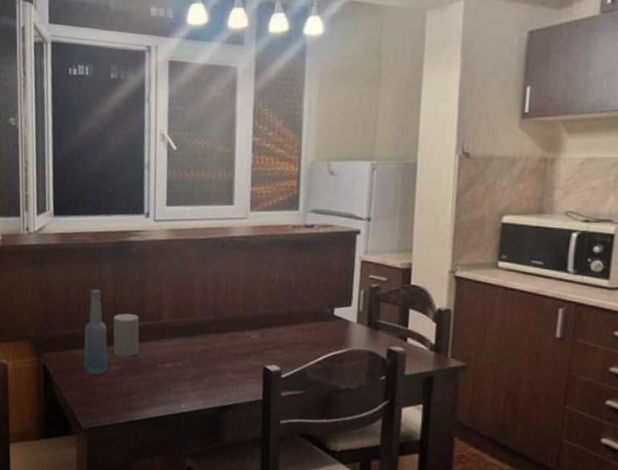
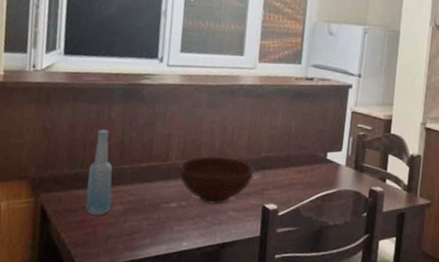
cup: present [113,313,139,357] -> none [117,154,146,197]
bowl: none [172,313,252,366] -> present [178,155,254,205]

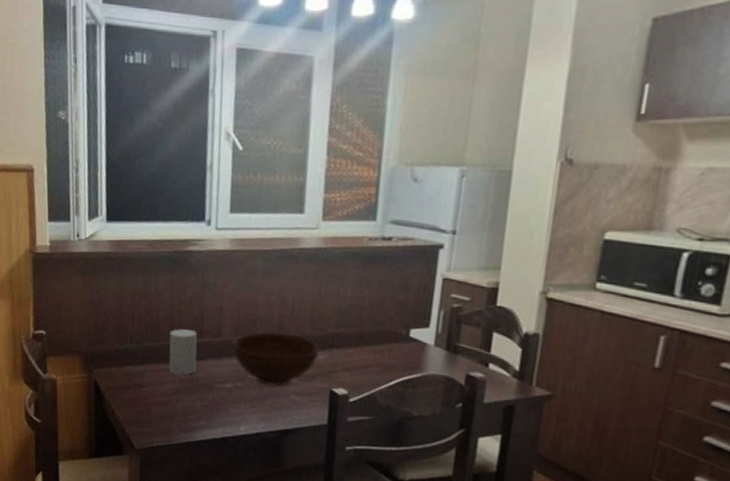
bottle: present [85,129,113,215] -> none [137,302,163,394]
cup: none [117,154,146,197] -> present [169,329,198,376]

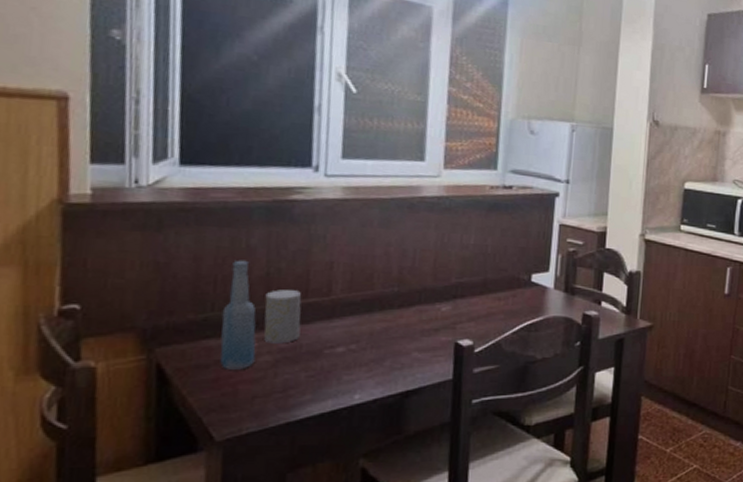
bottle: none [137,302,163,394] -> present [220,260,256,370]
bowl: present [232,331,320,387] -> none [345,285,443,345]

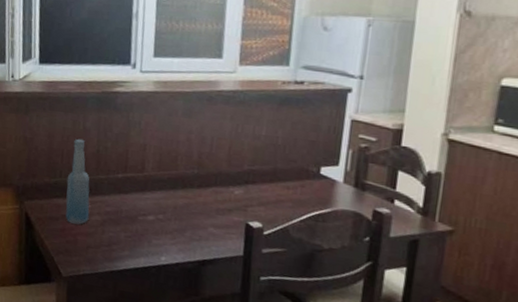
cup: present [264,289,302,344] -> none [95,164,122,208]

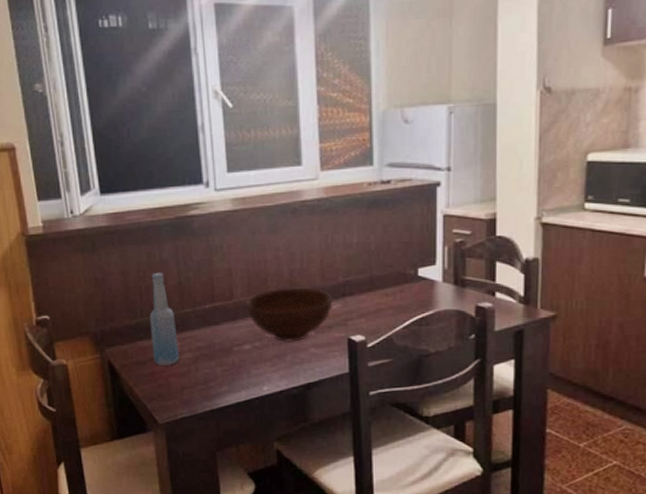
bowl: none [155,167,236,220] -> present [246,287,333,342]

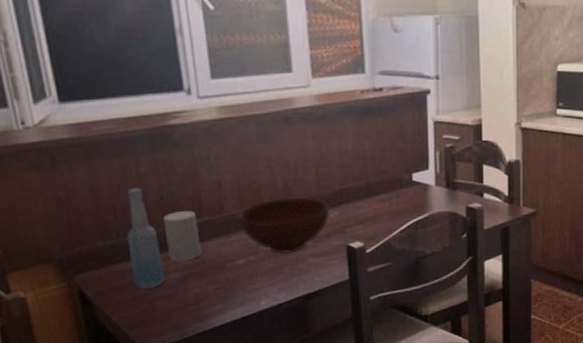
cup: none [180,296,212,343] -> present [163,211,202,262]

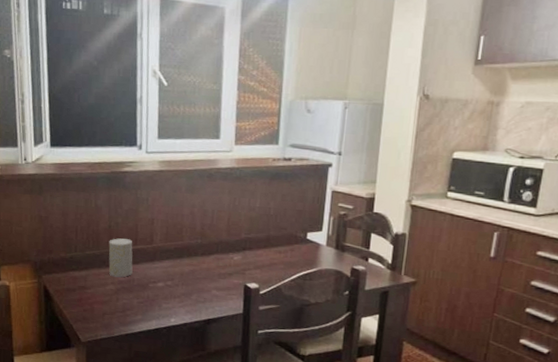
bottle: present [126,187,165,289] -> none [81,216,104,294]
bowl: present [238,196,330,254] -> none [163,238,235,284]

